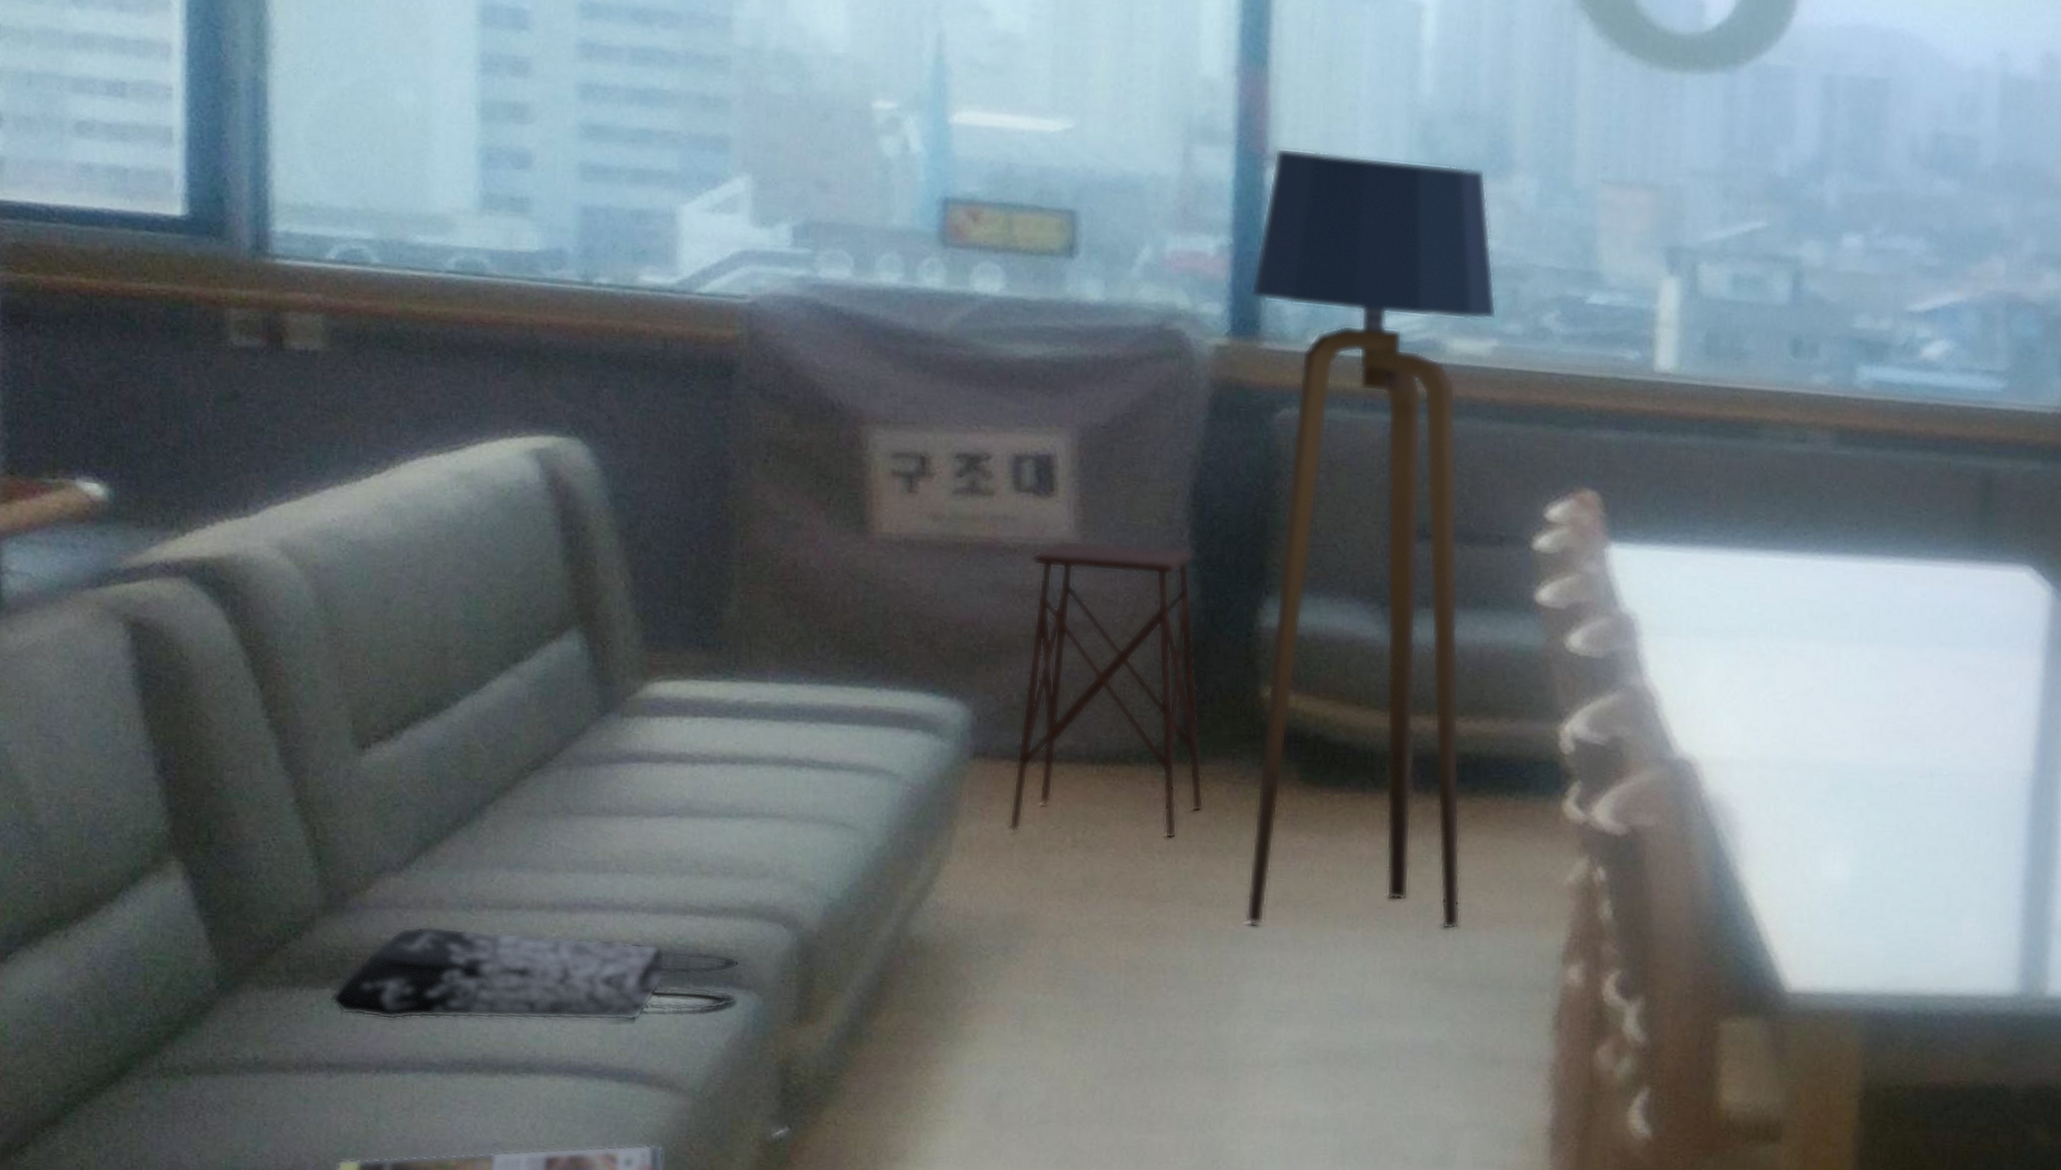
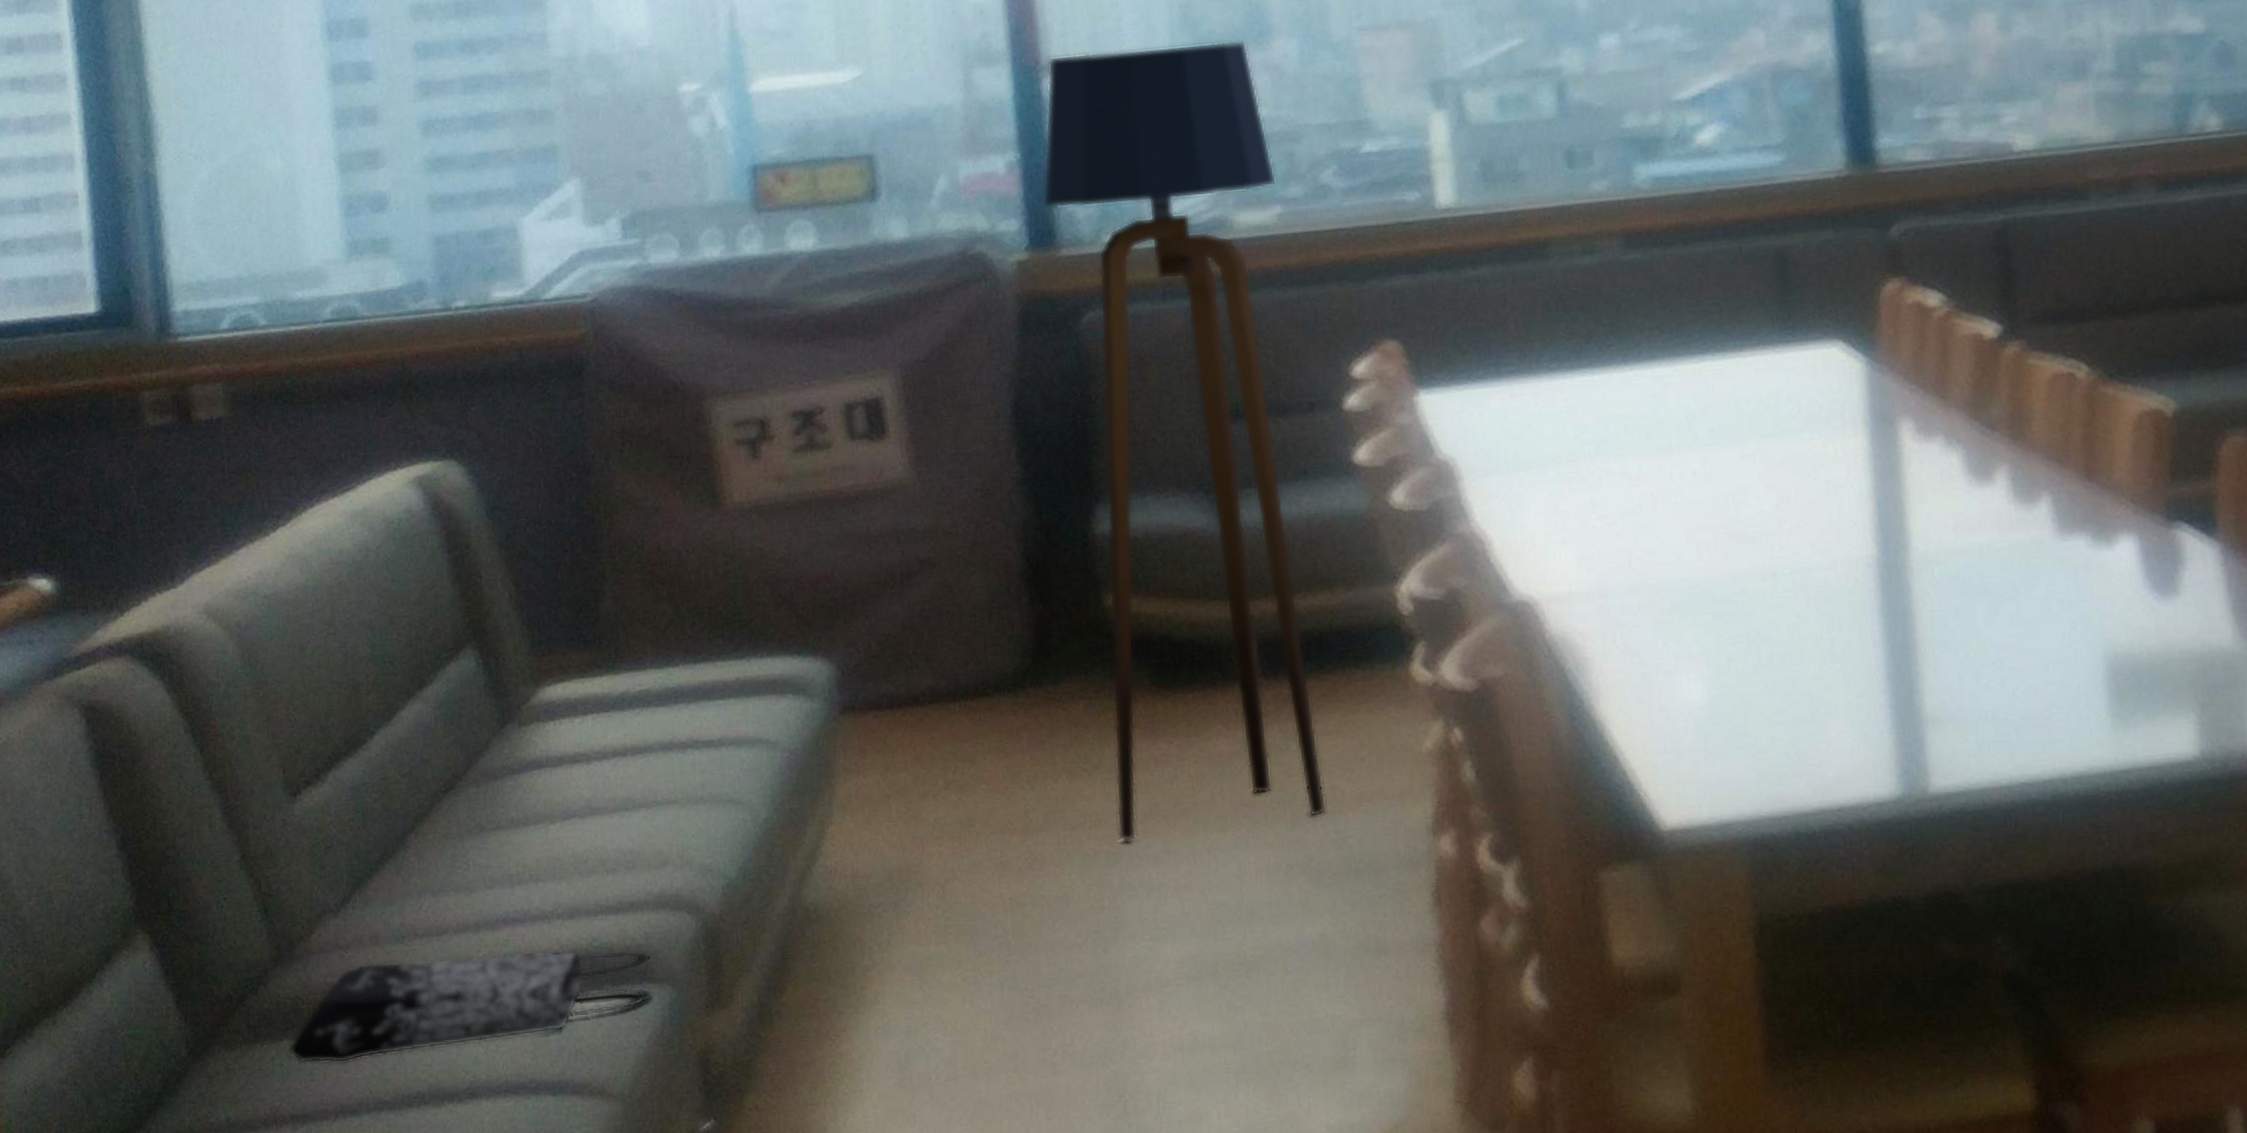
side table: present [1009,539,1204,840] -> none [873,469,1064,783]

